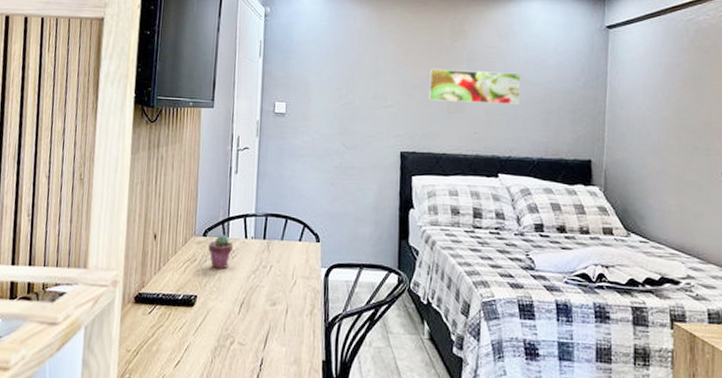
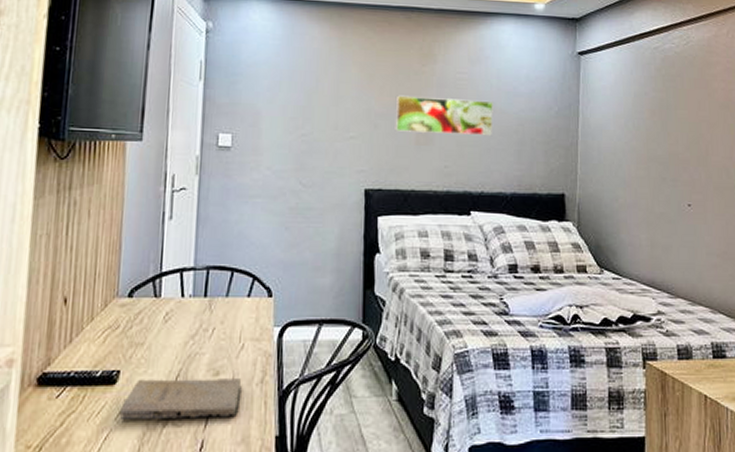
book: none [197,303,294,341] -> present [120,379,242,419]
potted succulent: present [208,234,234,269] -> none [135,293,168,336]

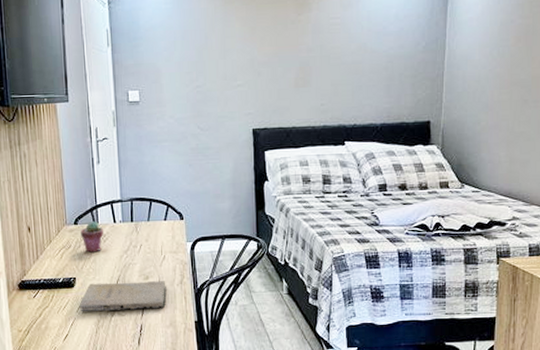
potted succulent: none [135,293,168,336] -> present [81,220,104,253]
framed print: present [395,95,493,136] -> none [275,42,365,77]

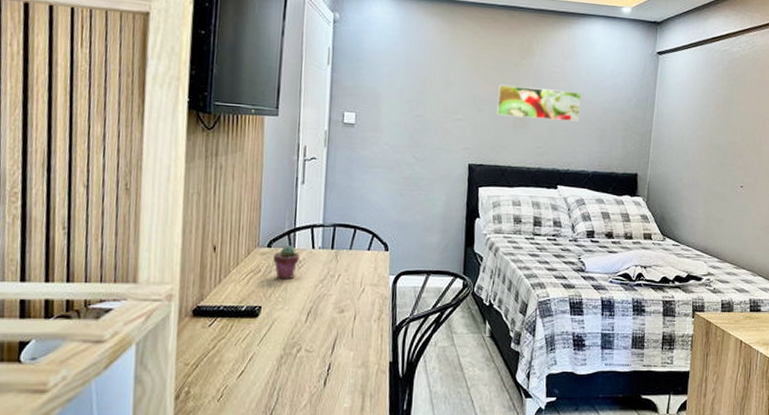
book: present [80,281,167,311] -> none [262,313,362,347]
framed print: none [275,42,365,77] -> present [496,84,582,123]

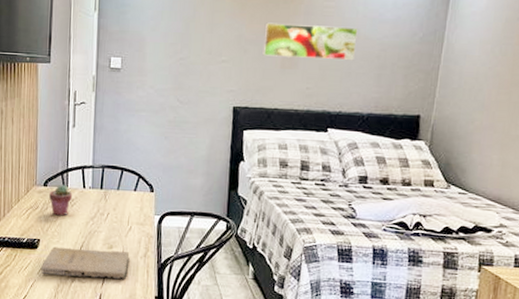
book: none [262,313,362,347] -> present [41,246,130,280]

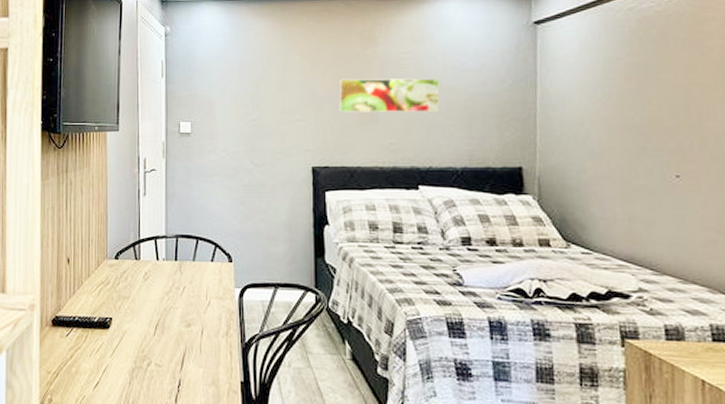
book: present [41,246,130,280] -> none [114,325,210,363]
potted succulent: present [49,184,73,216] -> none [121,256,146,292]

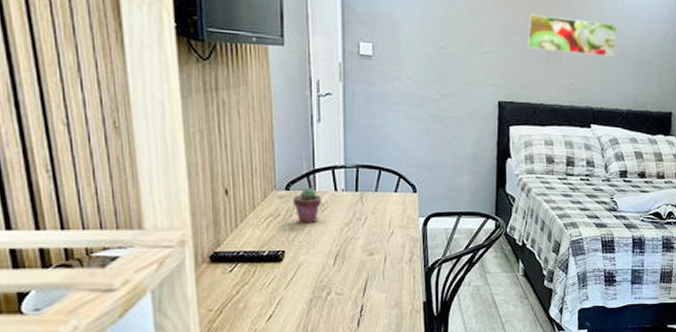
potted succulent: none [121,256,146,292] -> present [293,187,323,223]

